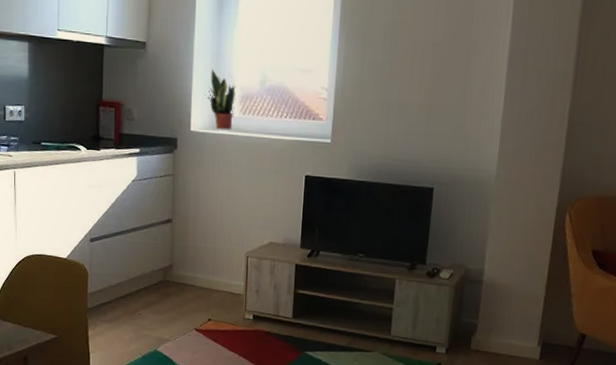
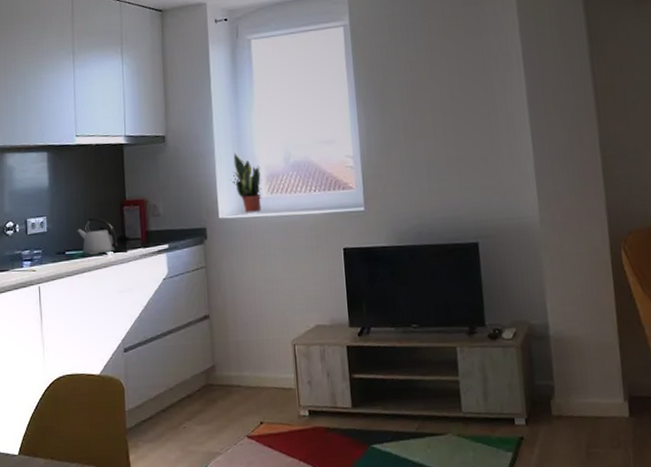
kettle: none [53,112,92,150] -> present [77,217,118,256]

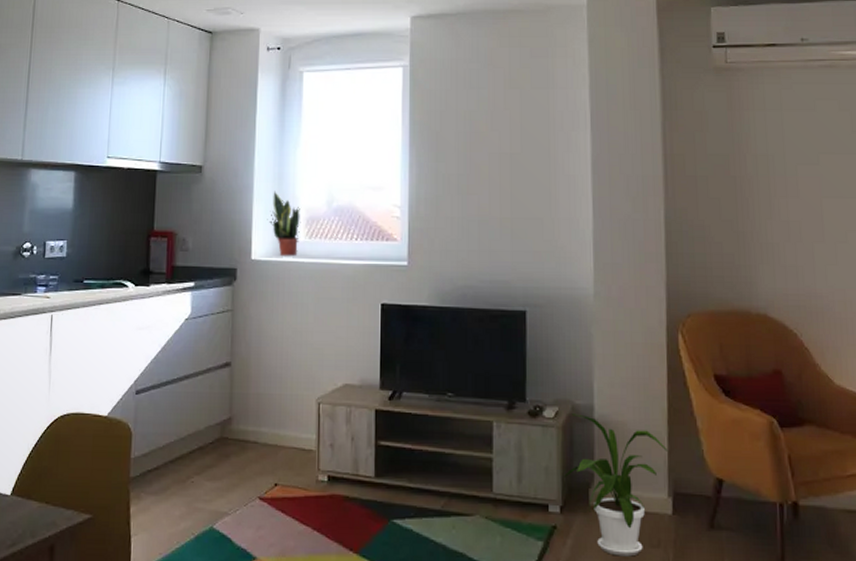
kettle: present [77,217,118,256] -> none [98,245,141,287]
house plant: none [526,333,621,460] -> present [564,414,669,557]

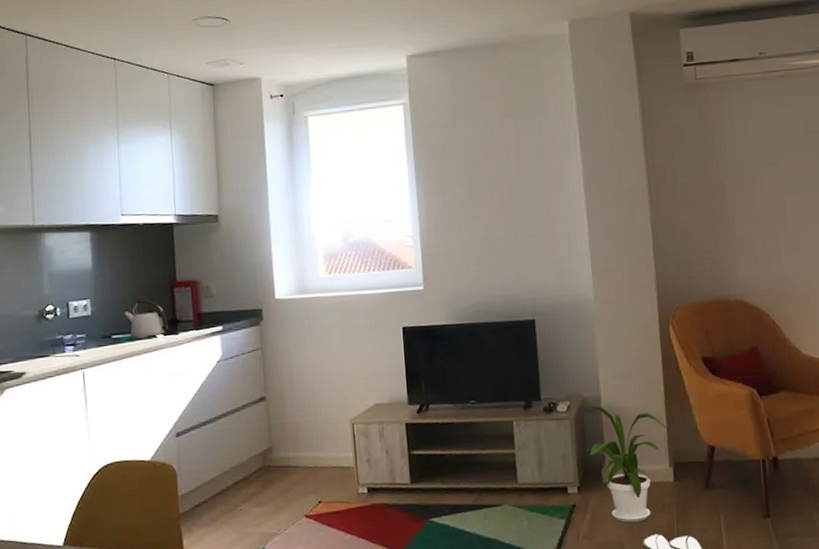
kettle: none [98,245,141,287] -> present [124,299,168,339]
potted plant: present [267,191,301,257] -> none [286,232,320,294]

